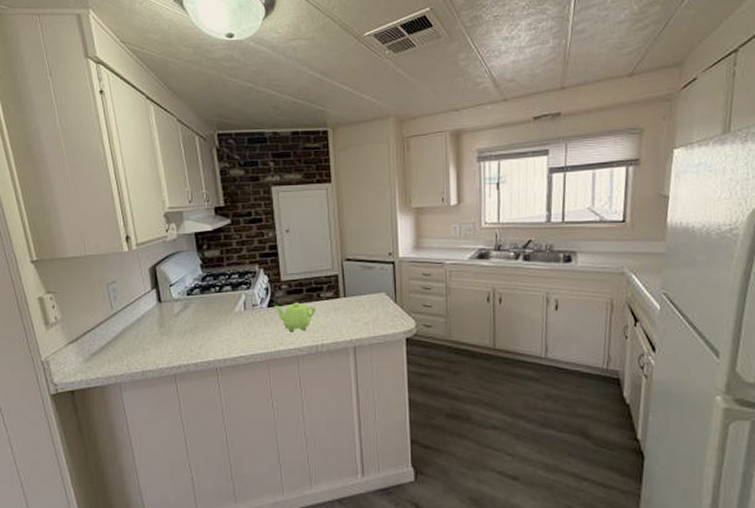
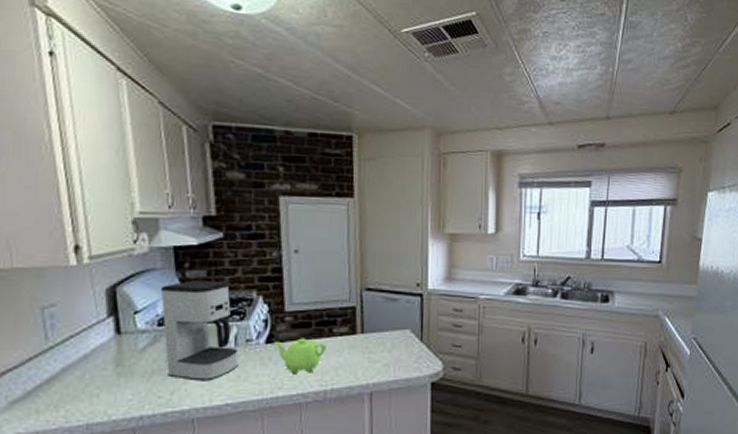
coffee maker: none [187,258,248,338] -> present [160,280,239,381]

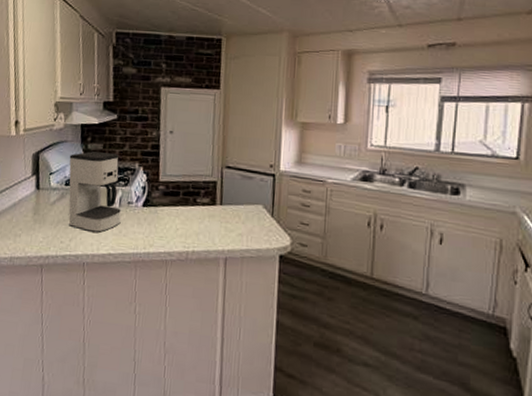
teapot: present [273,338,328,373] -> none [149,204,192,235]

